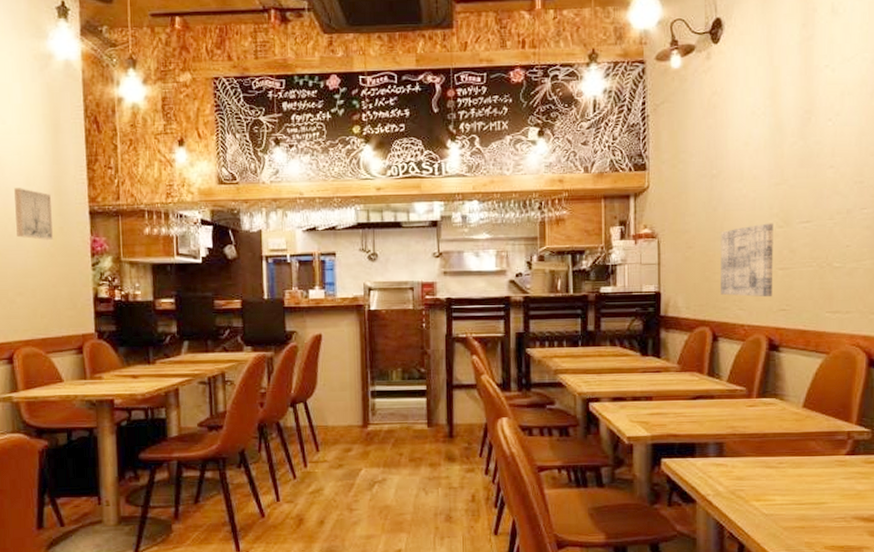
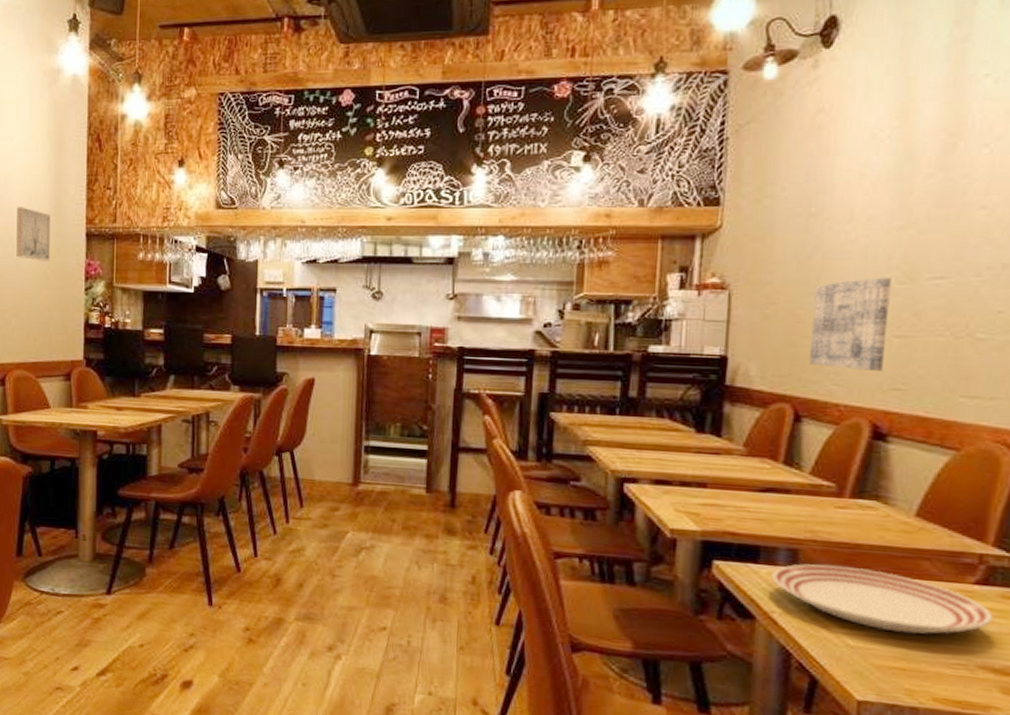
dinner plate: none [705,452,861,499] -> present [771,564,994,635]

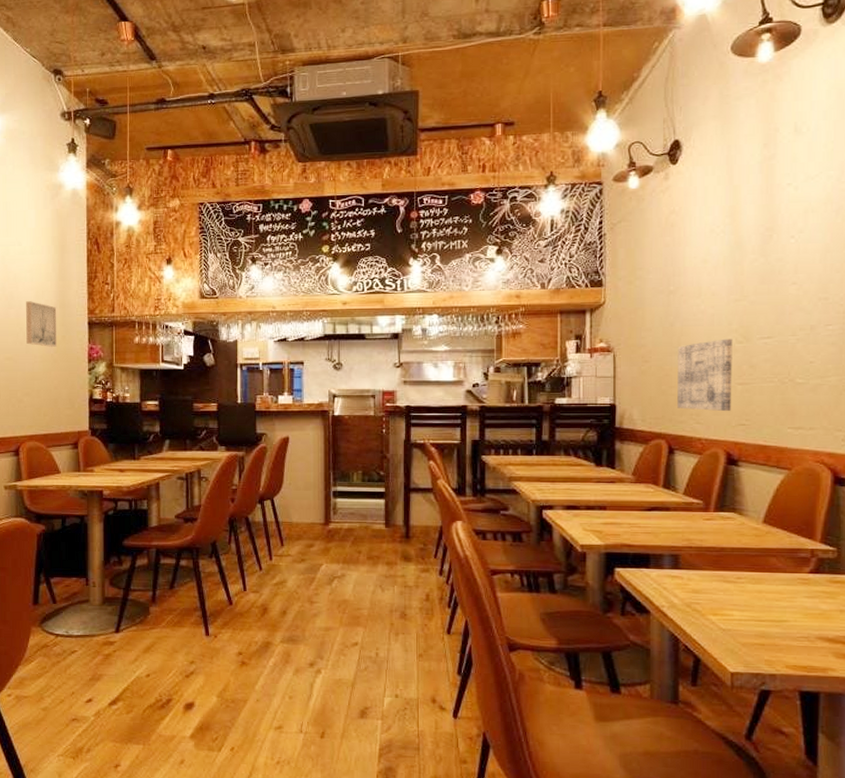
dinner plate: present [771,564,994,635] -> none [660,565,825,616]

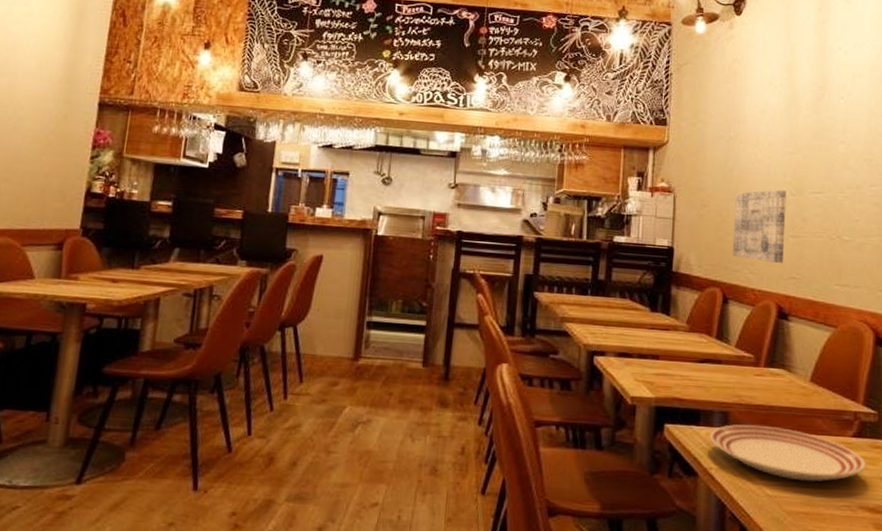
wall art: present [26,301,56,347] -> none [16,70,61,127]
dinner plate: none [660,565,825,616] -> present [709,424,867,482]

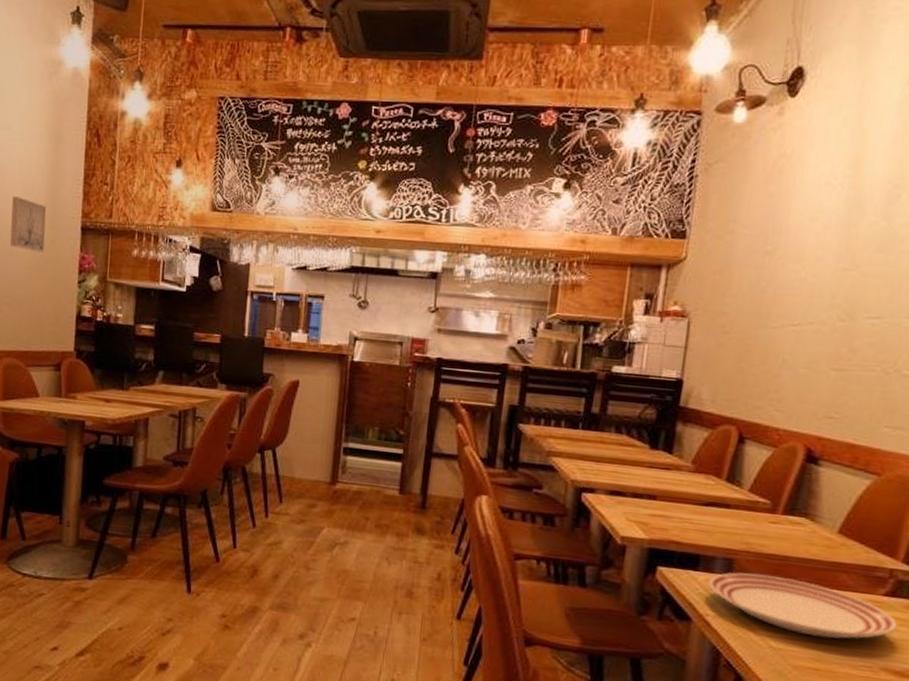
wall art: none [16,70,61,127] -> present [10,196,46,252]
wall art: present [733,189,787,264] -> none [756,314,834,401]

